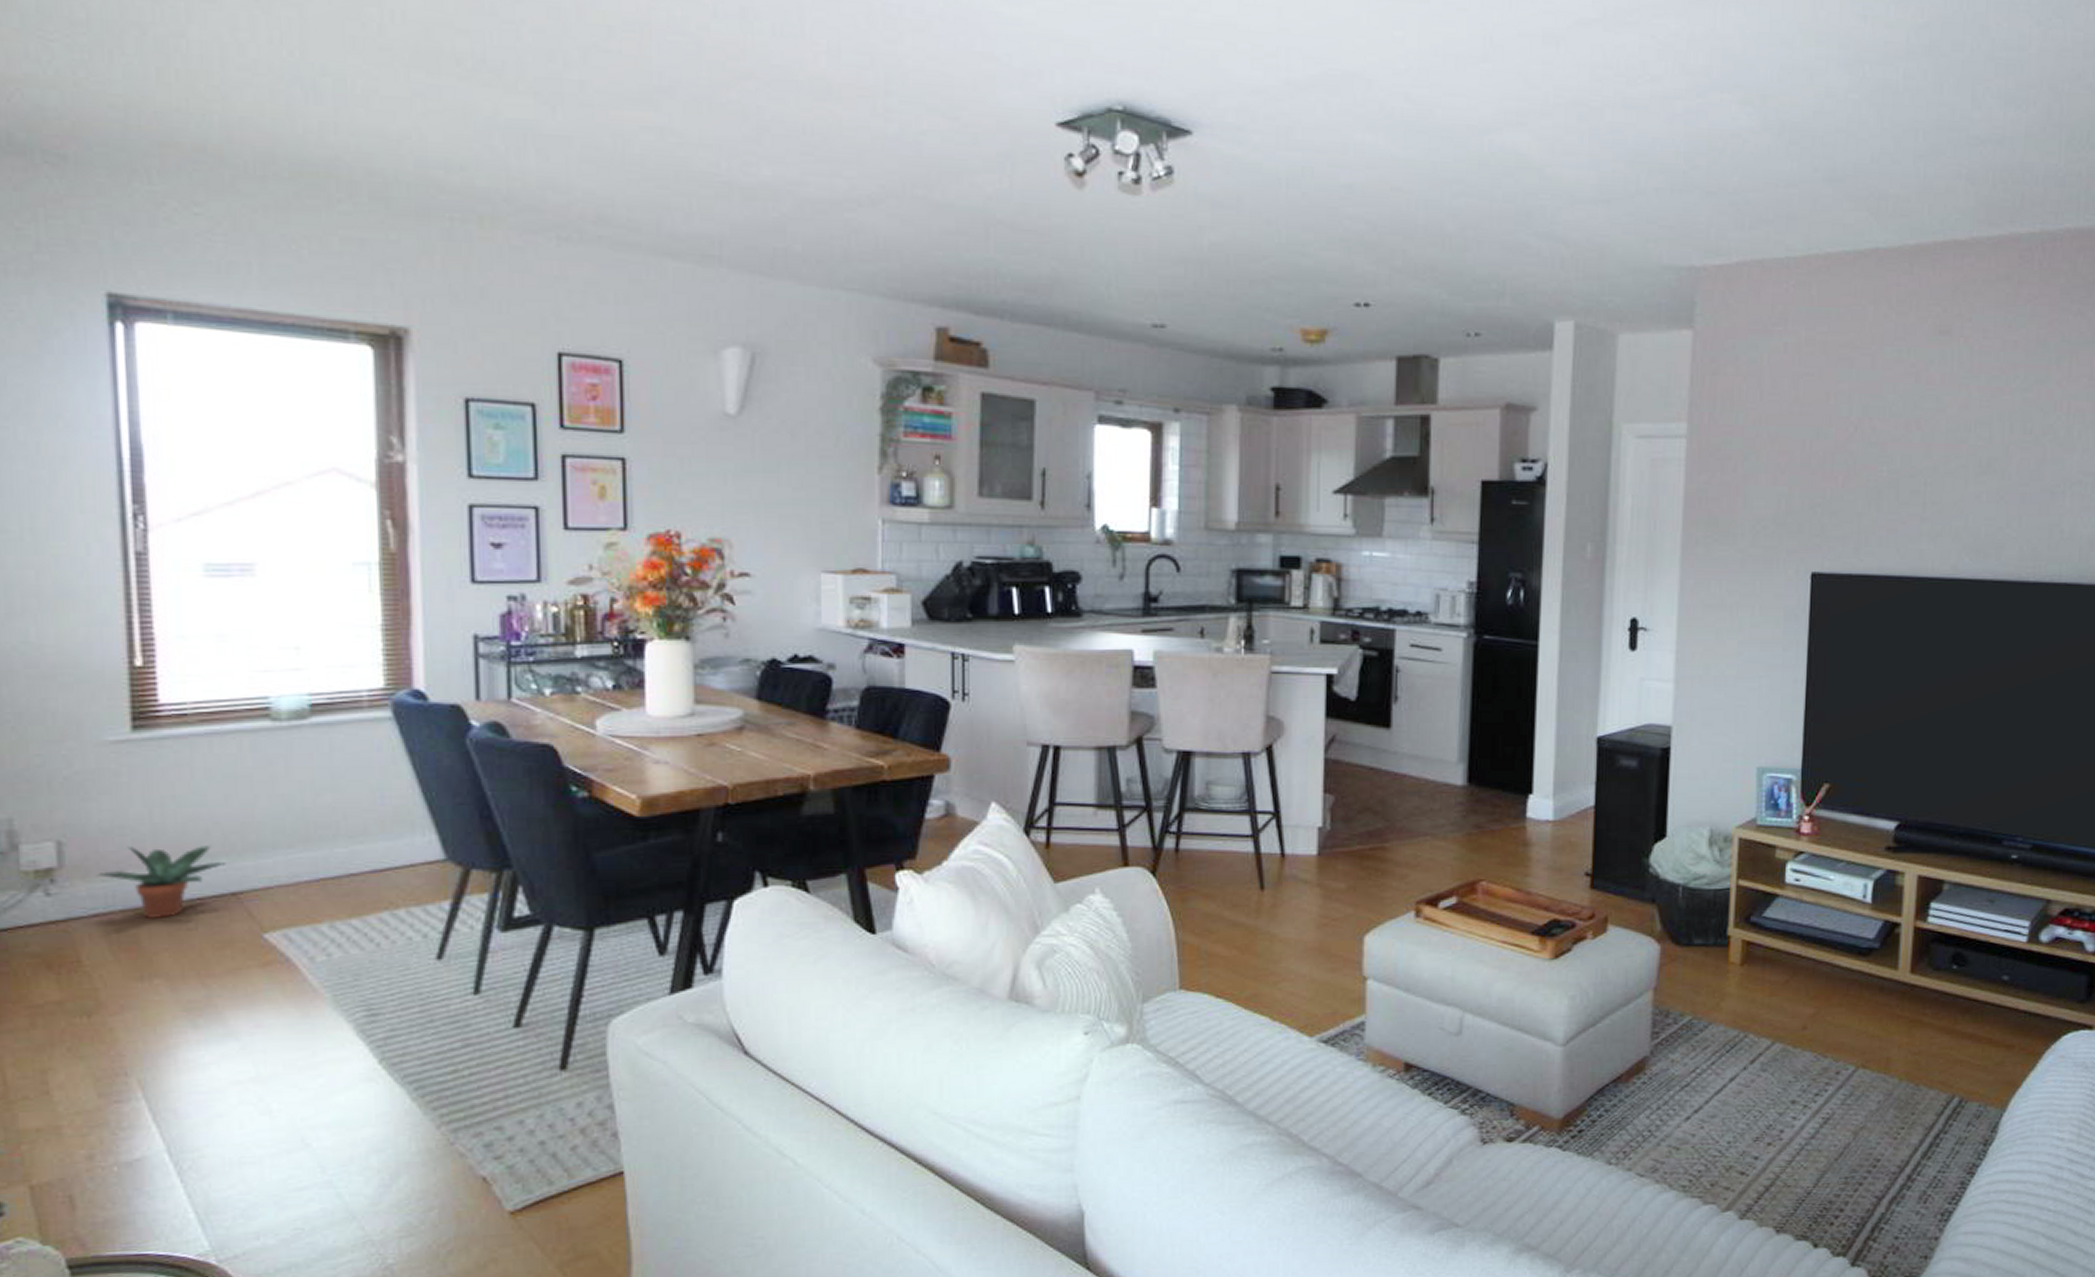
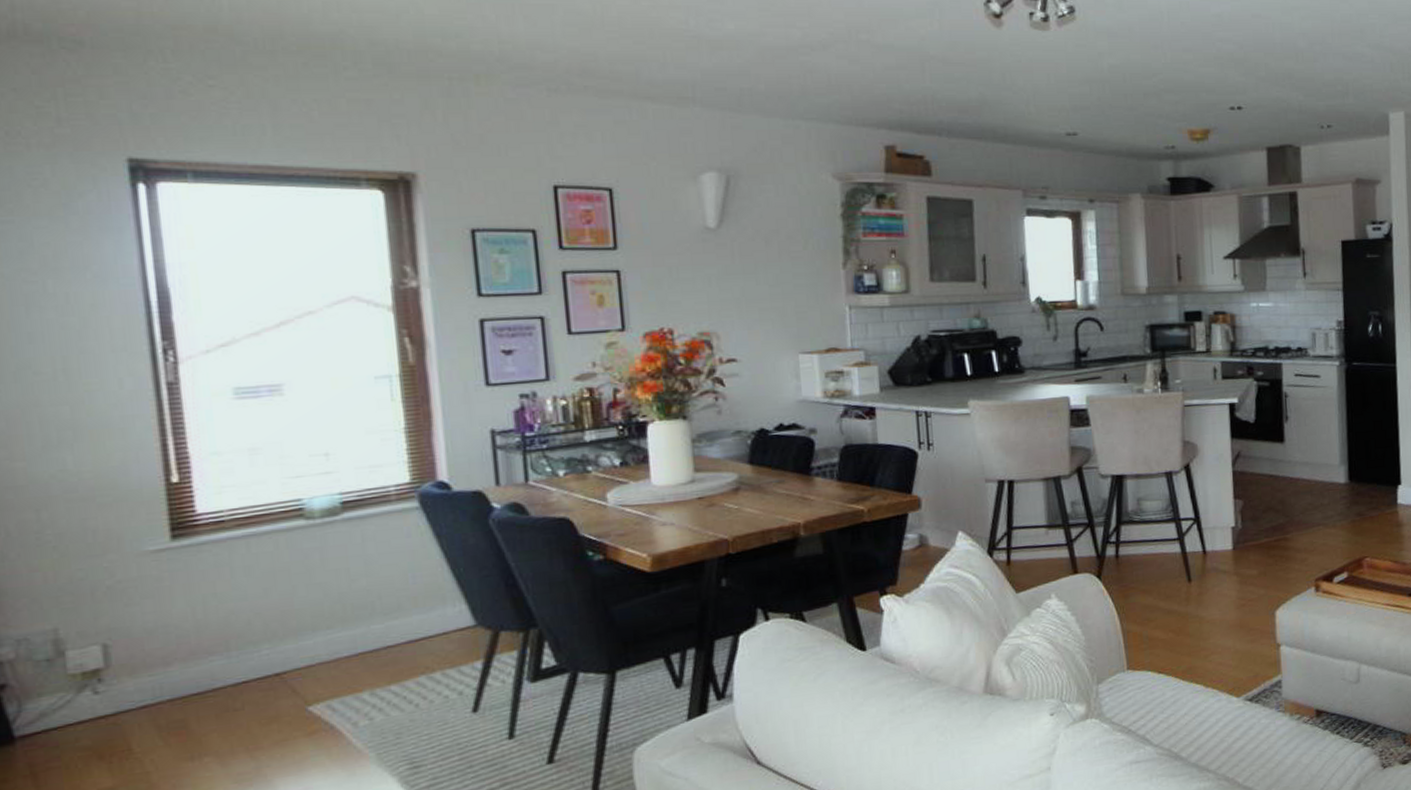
potted plant: present [97,846,226,918] -> none [143,634,269,705]

